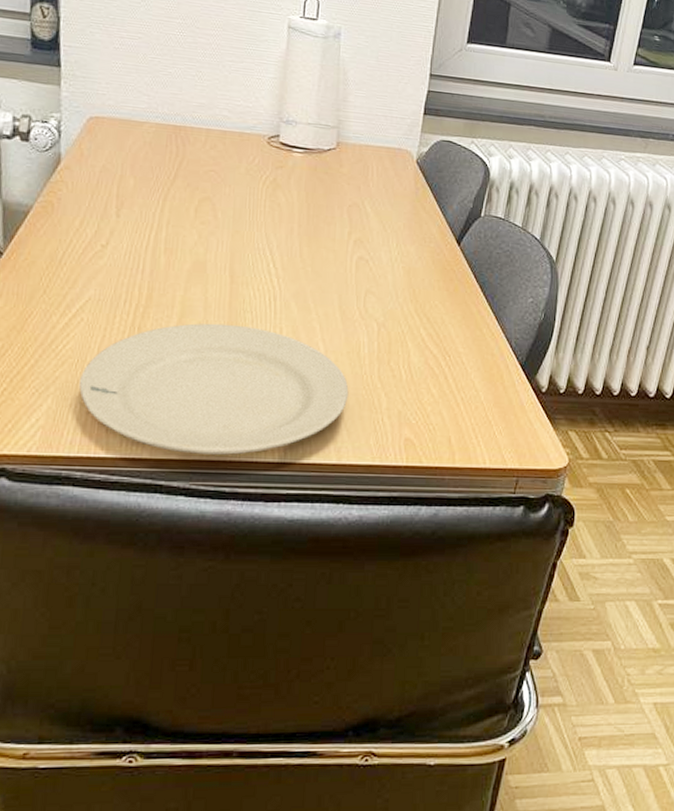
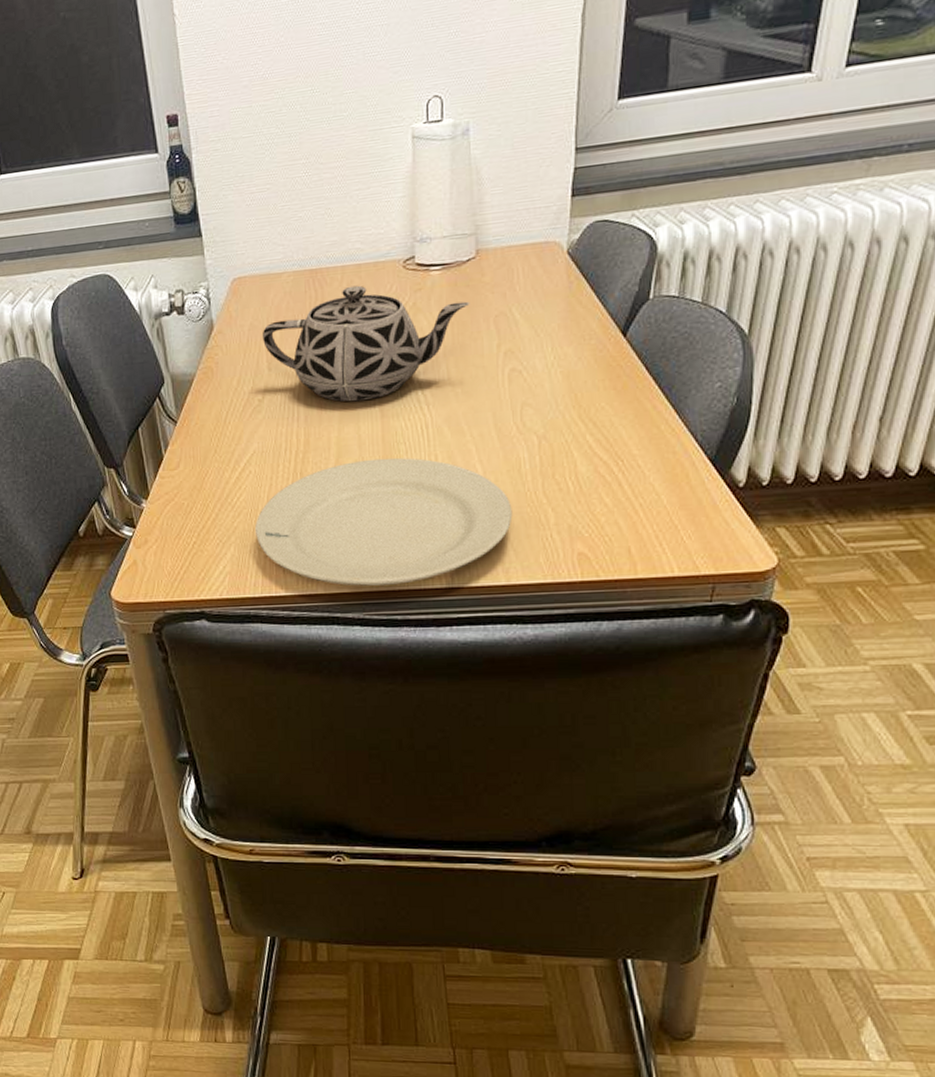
teapot: none [113,149,327,264] -> present [261,285,470,402]

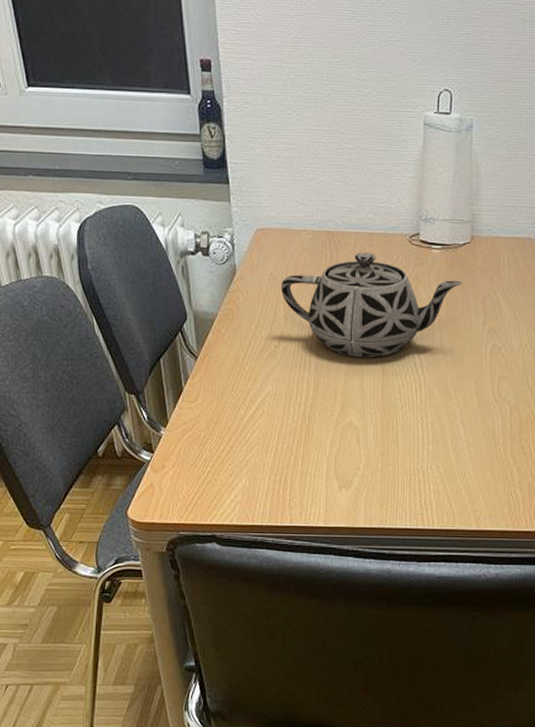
plate: present [254,457,513,586] -> none [265,411,486,523]

